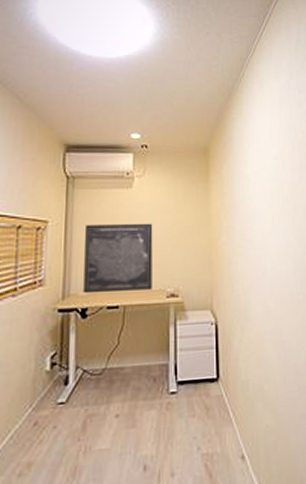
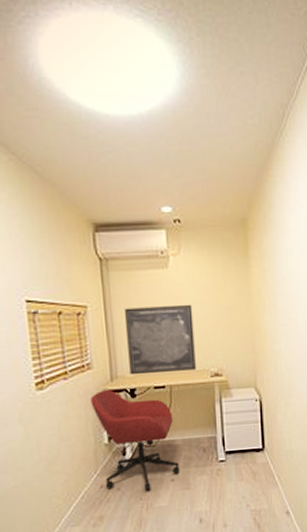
office chair: none [37,308,126,430] -> present [91,389,180,491]

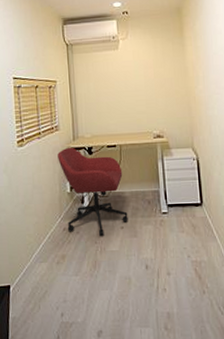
wall art: present [125,304,196,376] -> none [85,77,141,136]

